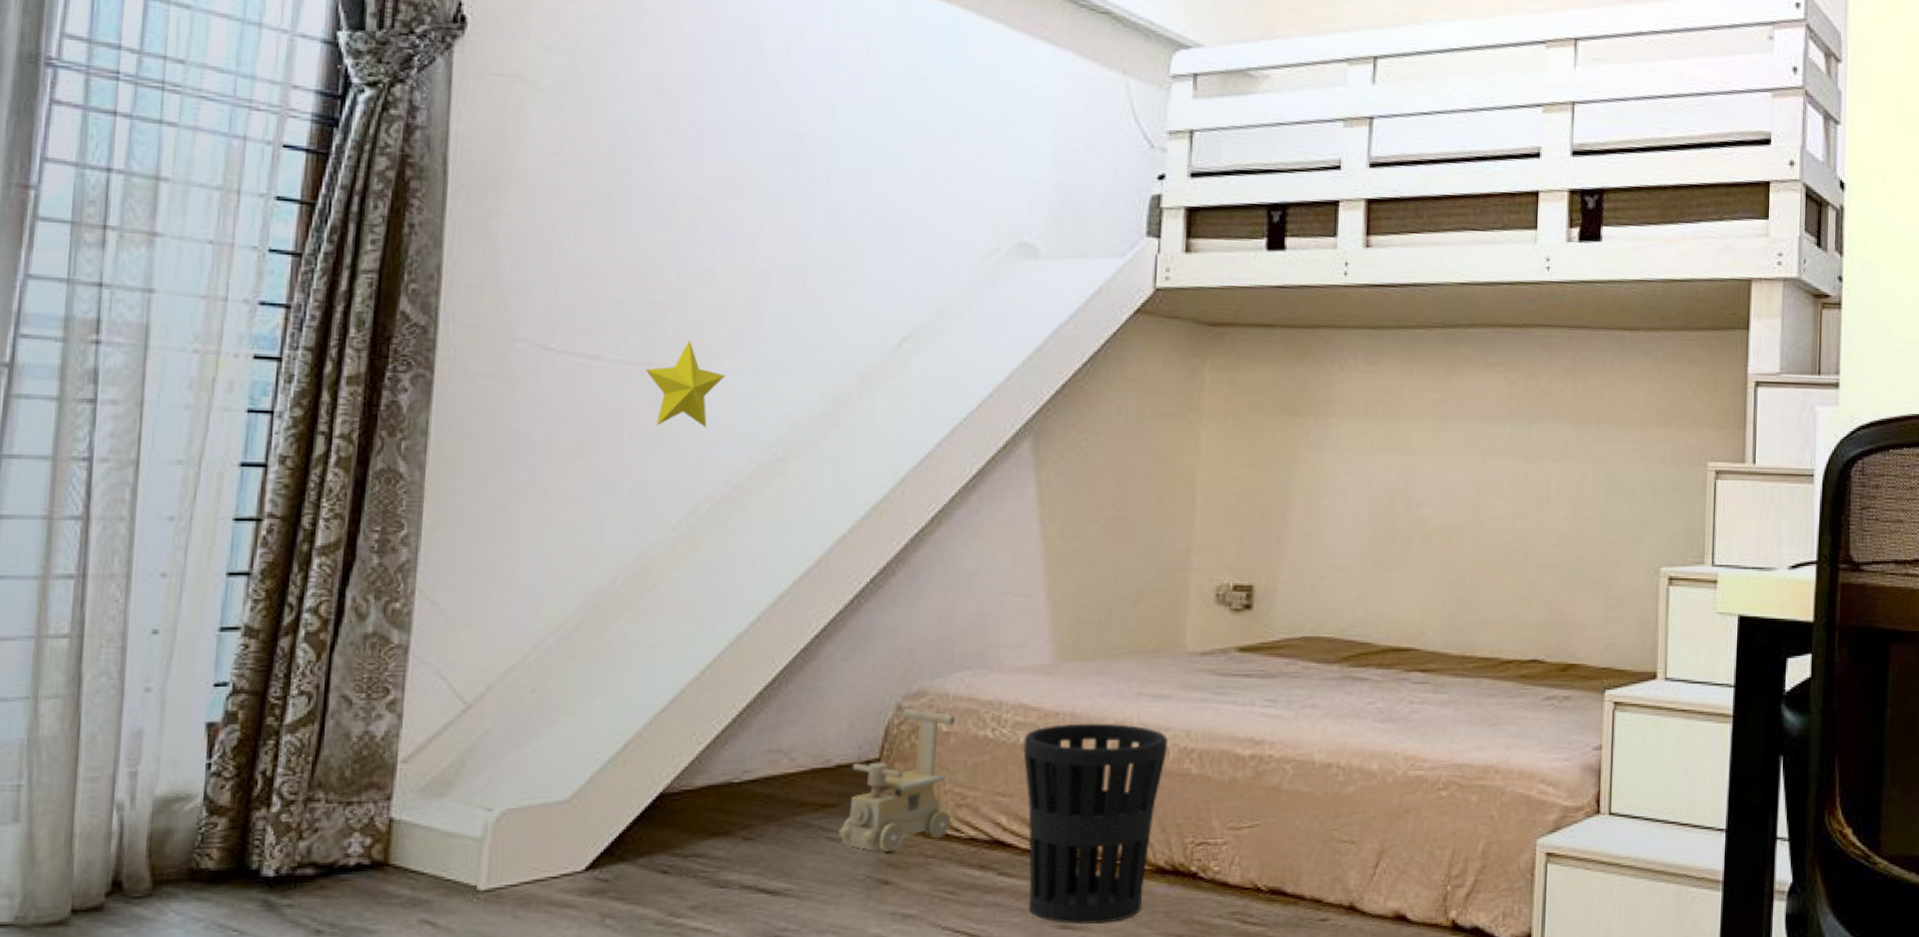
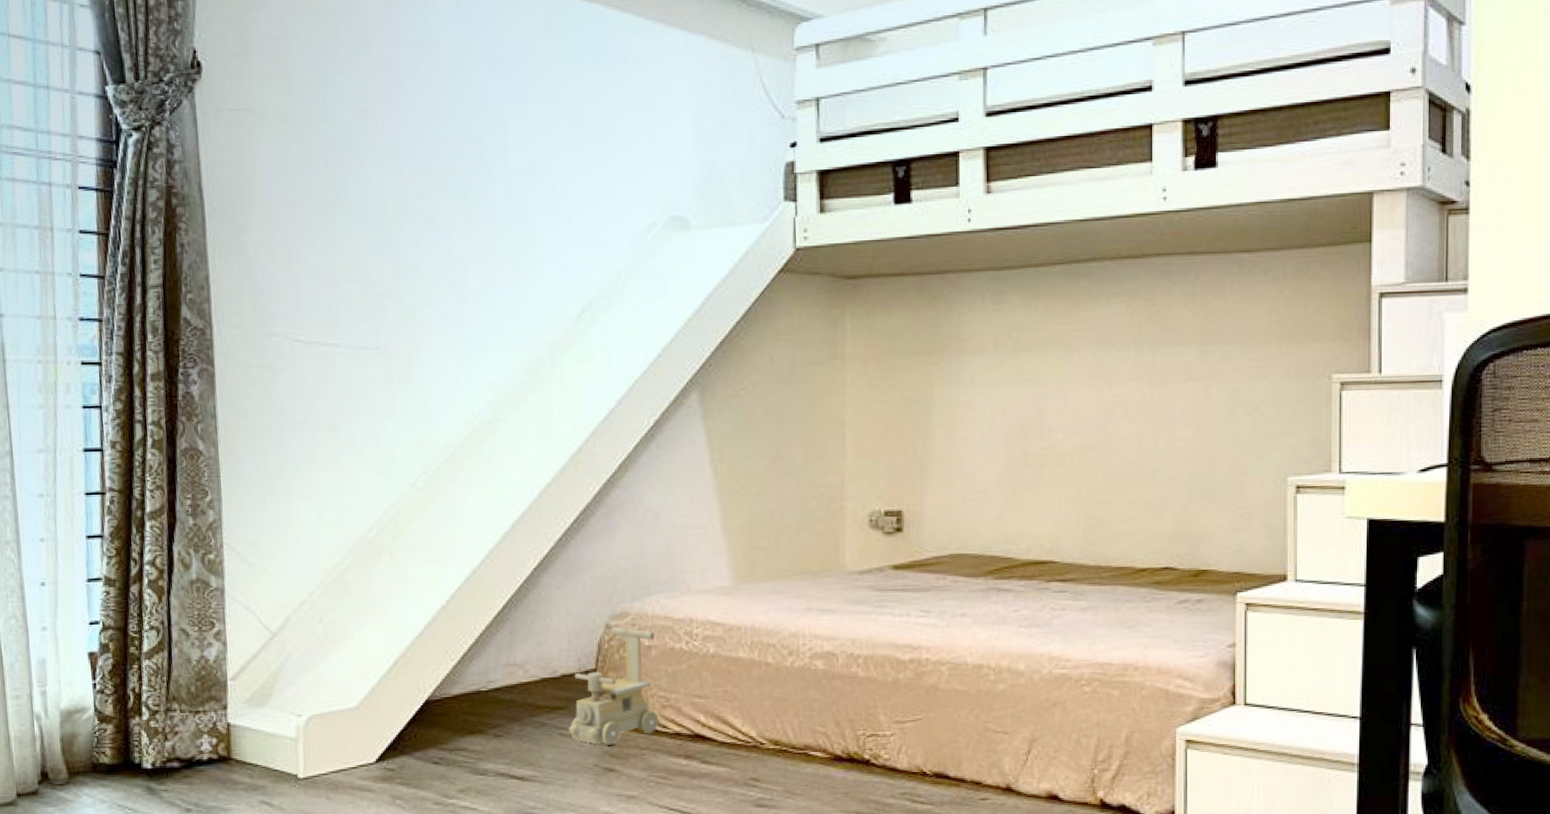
decorative star: present [645,340,726,427] -> none [375,325,440,399]
wastebasket: present [1022,723,1169,925] -> none [712,634,837,804]

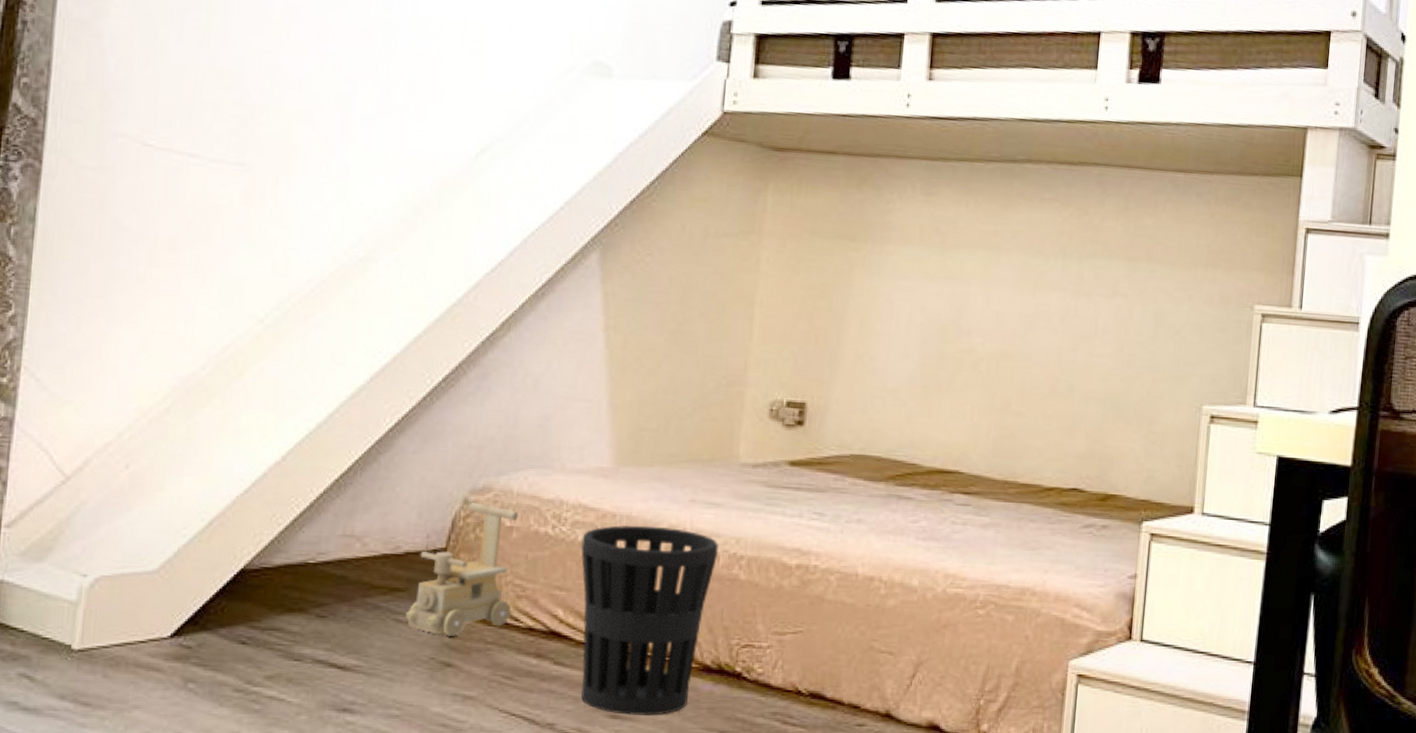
wastebasket: none [712,634,837,804] -> present [580,524,720,716]

